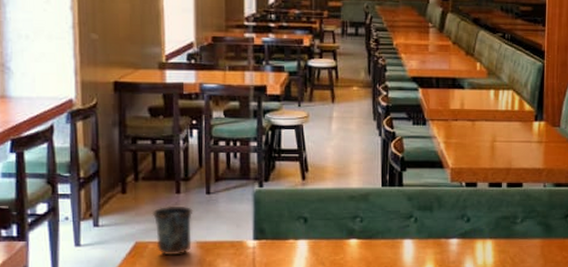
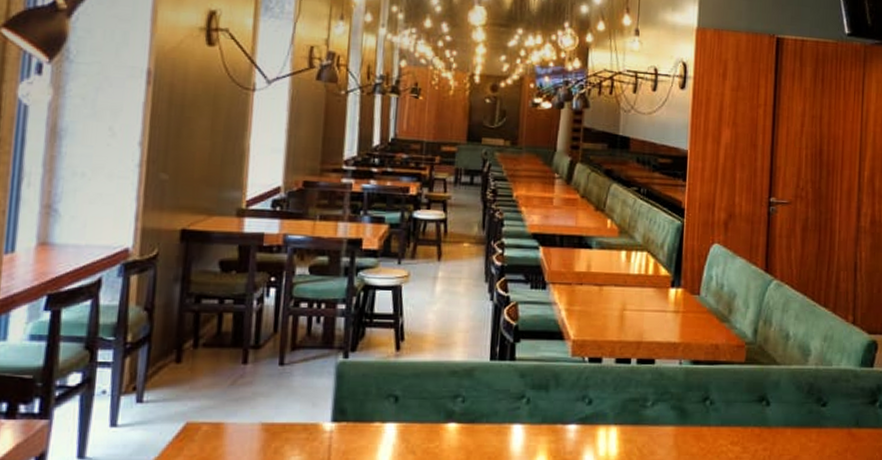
mug: present [152,205,193,256] -> none [210,378,262,440]

